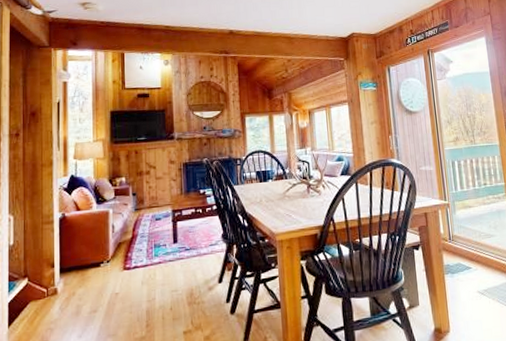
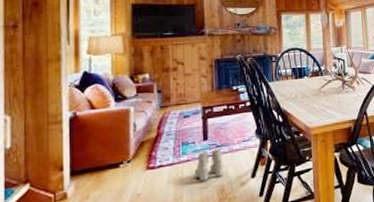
boots: none [165,253,193,284] -> present [193,149,224,182]

